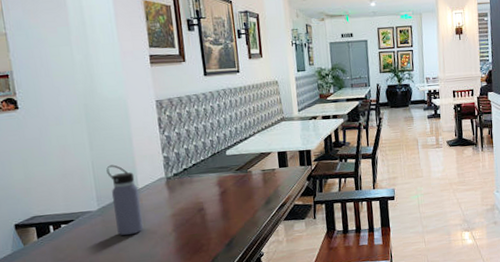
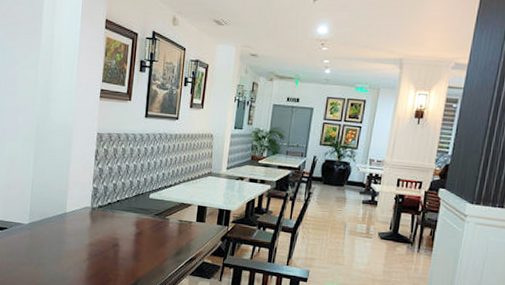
water bottle: present [106,164,144,236] -> none [40,185,66,254]

